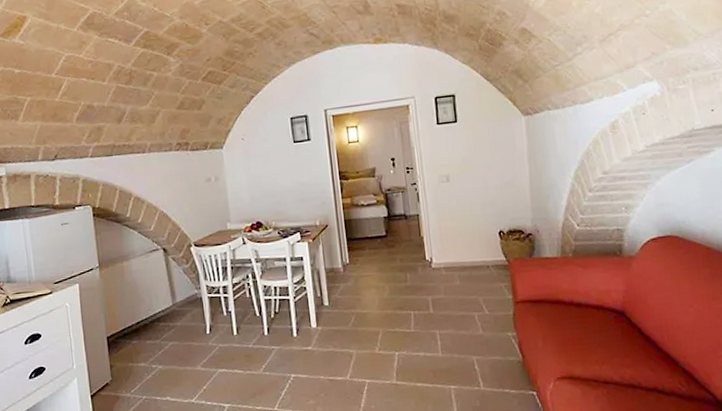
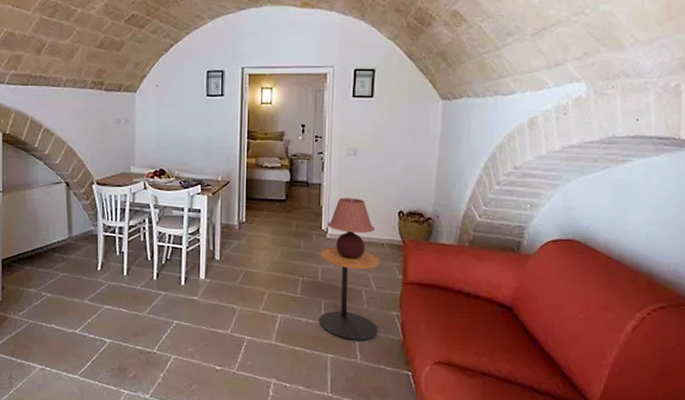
side table: none [428,275,497,369] -> present [319,247,380,341]
table lamp: none [431,224,479,286] -> present [327,197,376,259]

